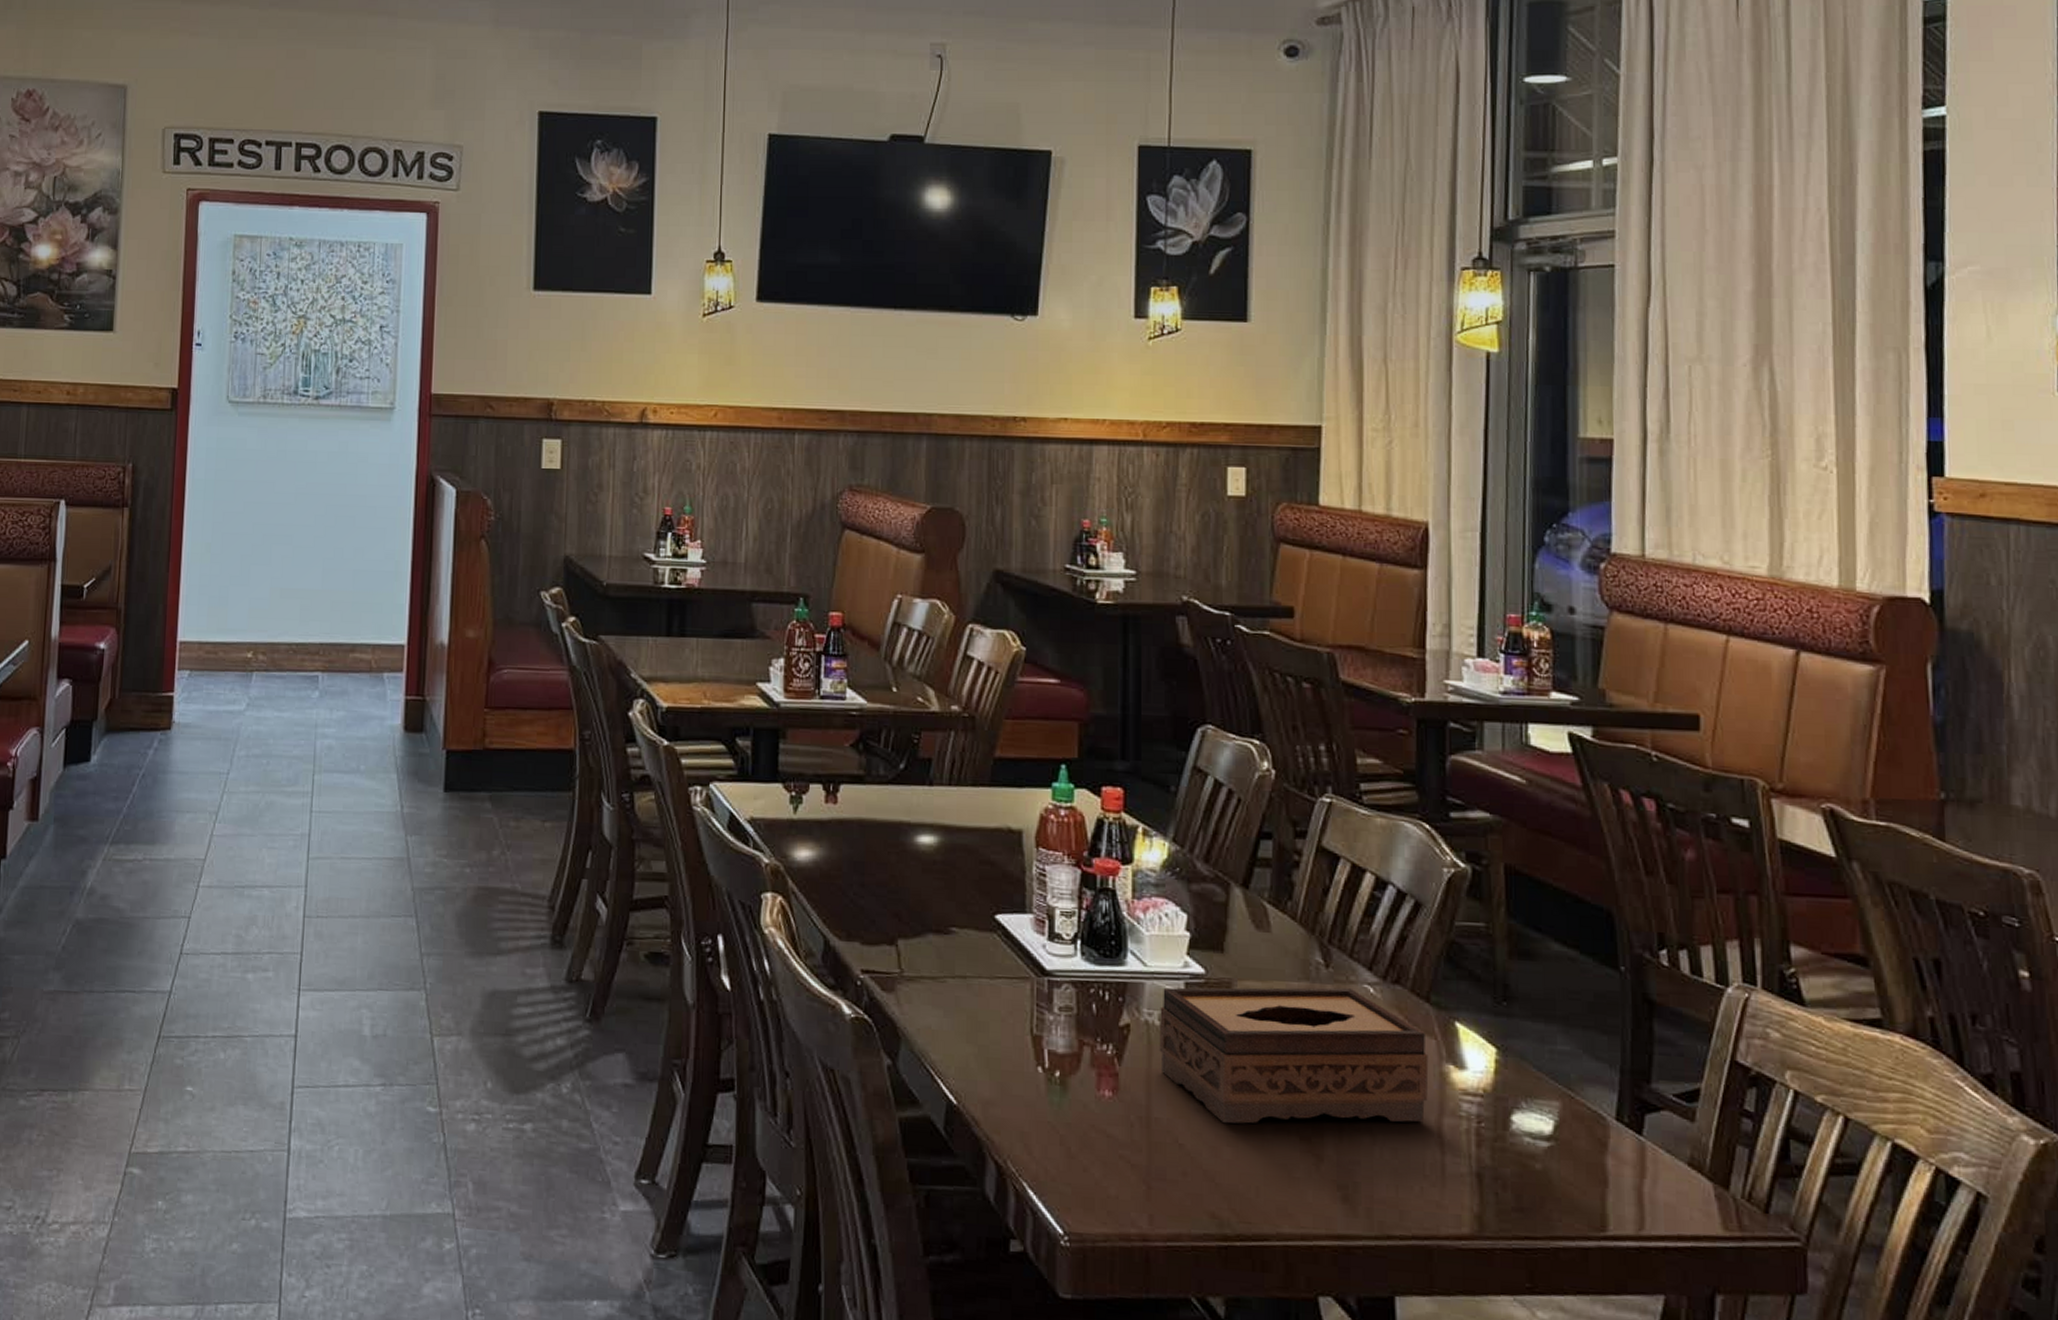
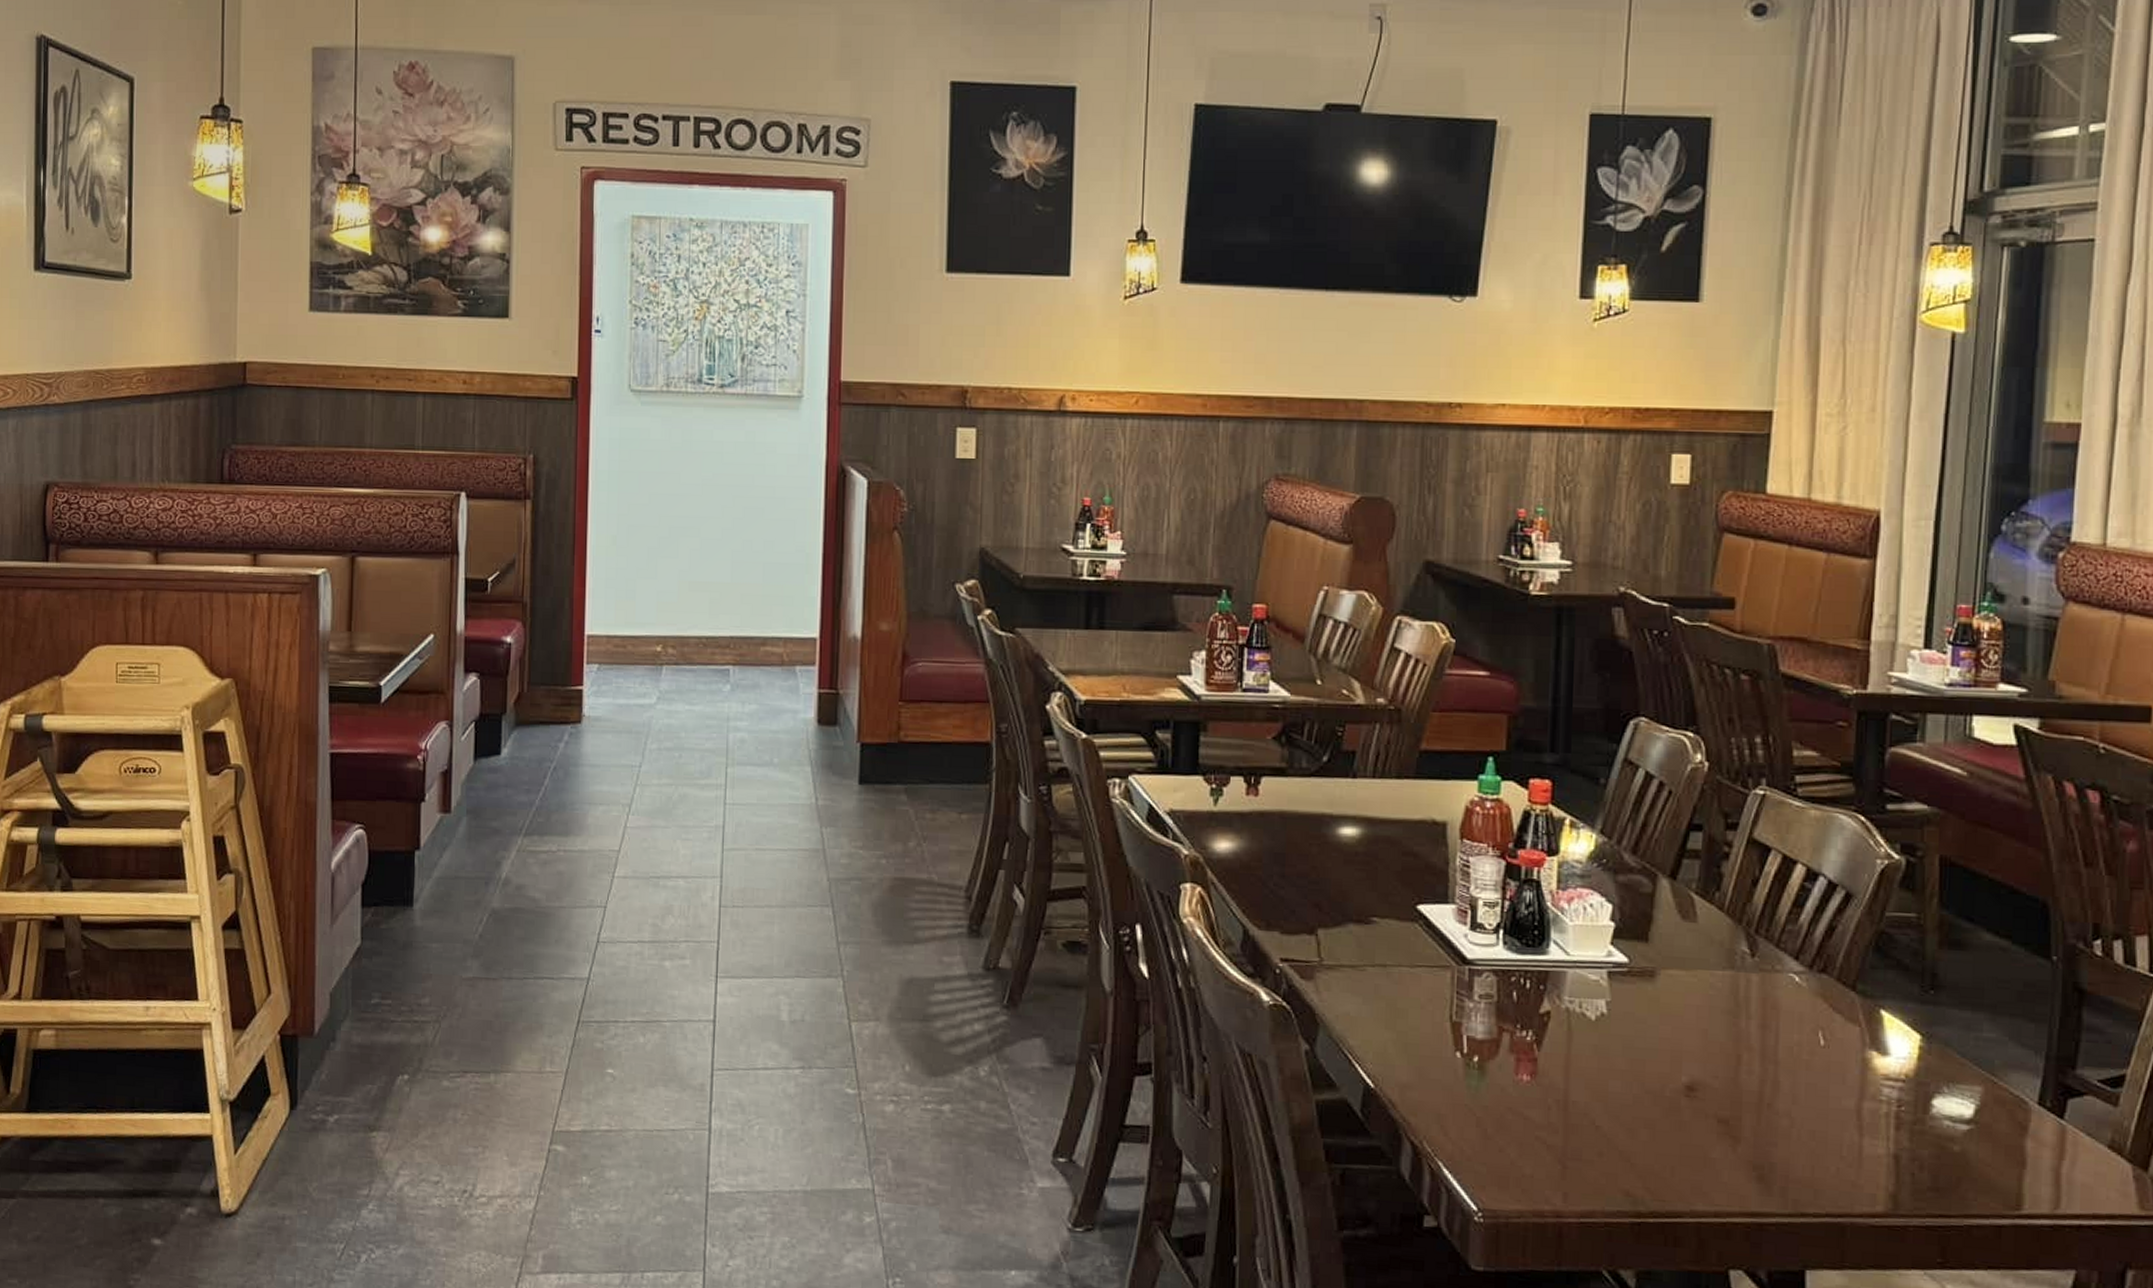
tissue box: present [1159,987,1429,1124] -> none [1579,976,1852,1107]

